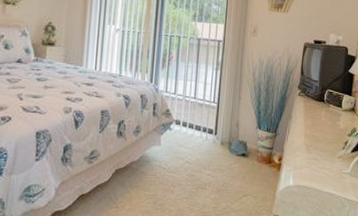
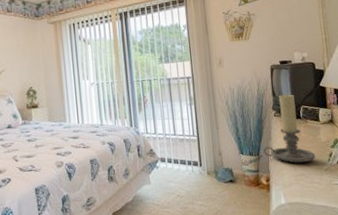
candle holder: none [281,74,331,148] -> present [263,93,316,164]

